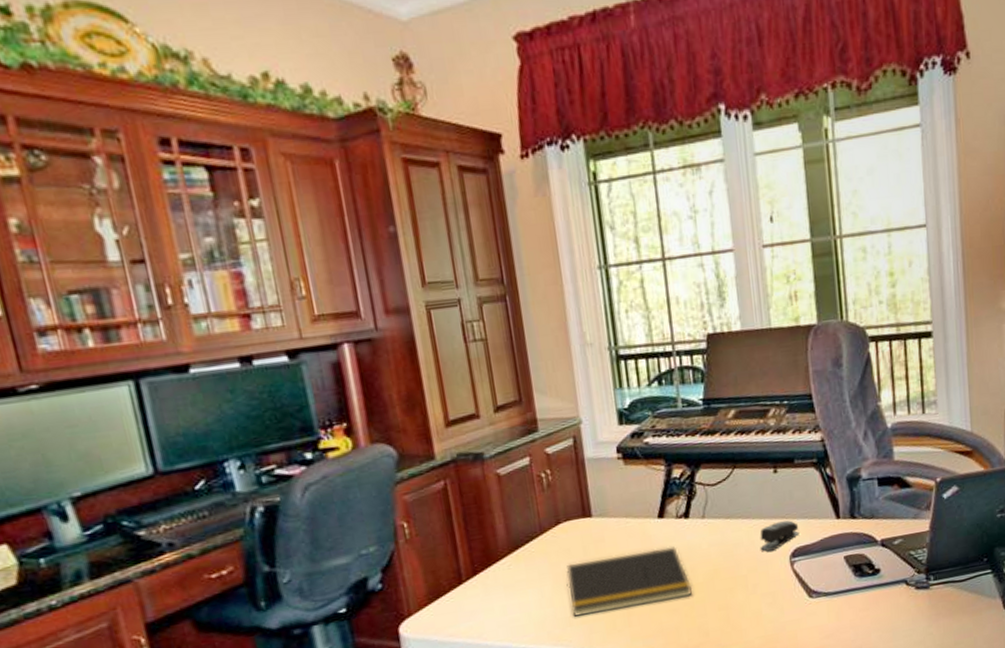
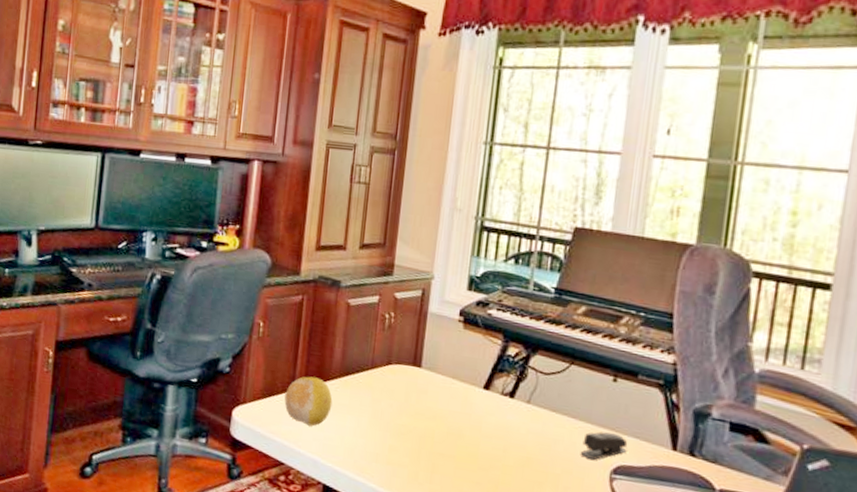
fruit: none [453,561,510,615] -> present [284,376,333,427]
notepad: present [566,546,693,617] -> none [381,404,501,475]

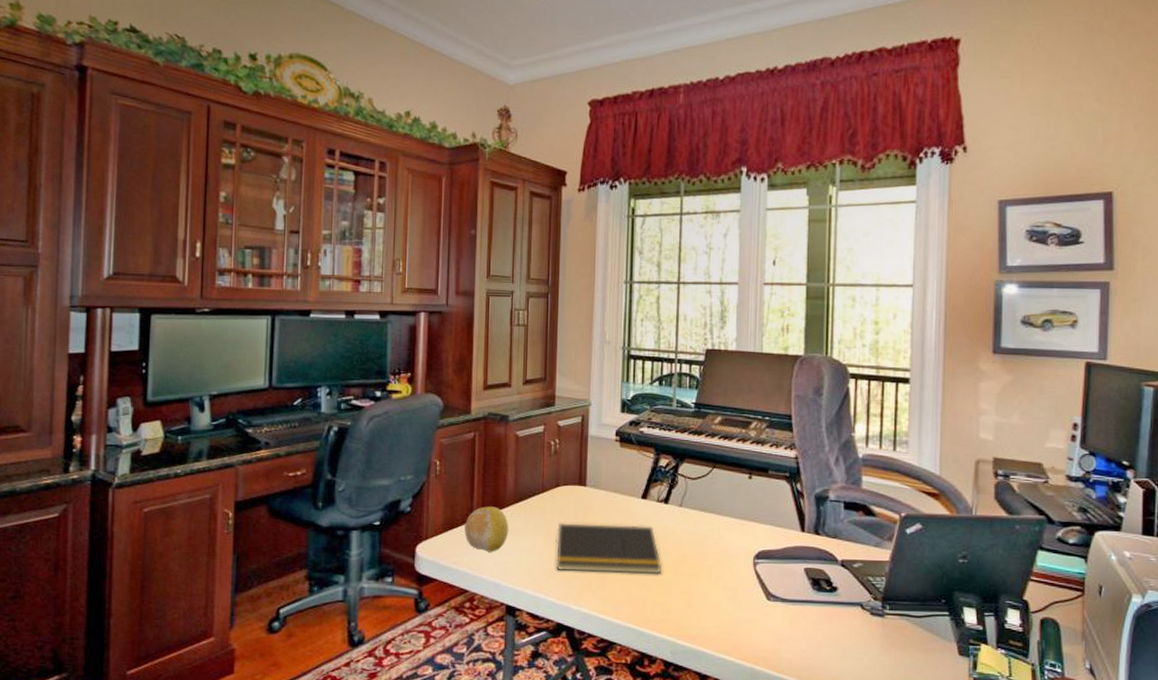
notepad: none [381,404,501,475] -> present [556,523,662,574]
stapler: present [580,431,628,460] -> none [727,523,765,549]

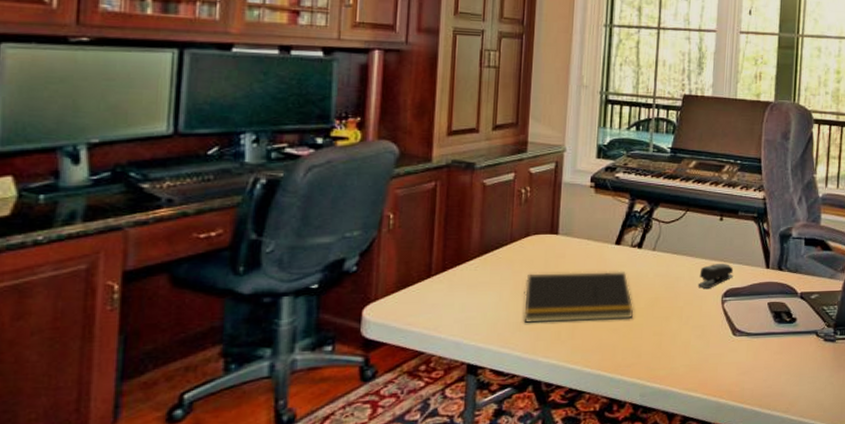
fruit: present [464,506,509,552] -> none [421,260,473,310]
stapler: none [727,523,765,549] -> present [698,264,734,288]

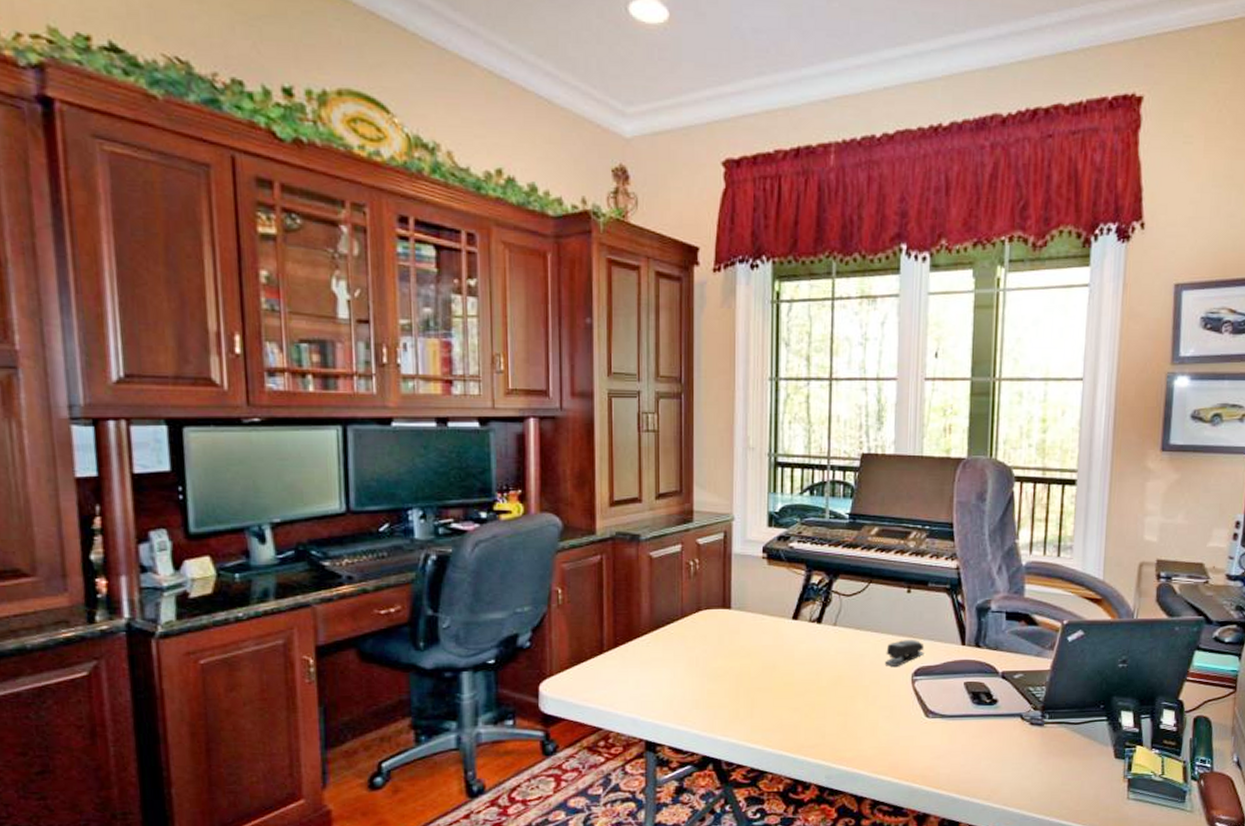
notepad: present [524,272,634,323] -> none [698,648,816,700]

